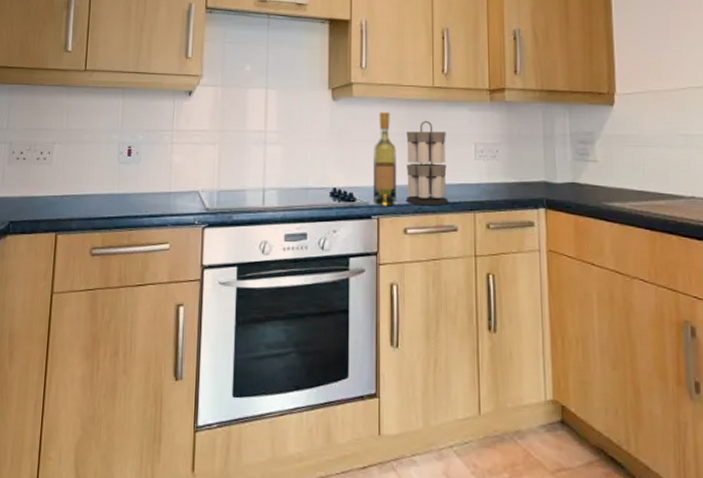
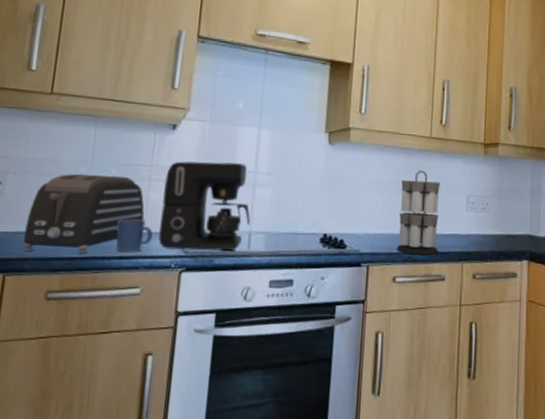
toaster: none [70,141,169,213] -> present [23,173,145,253]
mug: none [146,180,177,211] -> present [116,219,153,253]
coffee maker: none [183,124,263,208] -> present [159,161,250,251]
bottle: present [372,112,397,206] -> none [364,159,391,255]

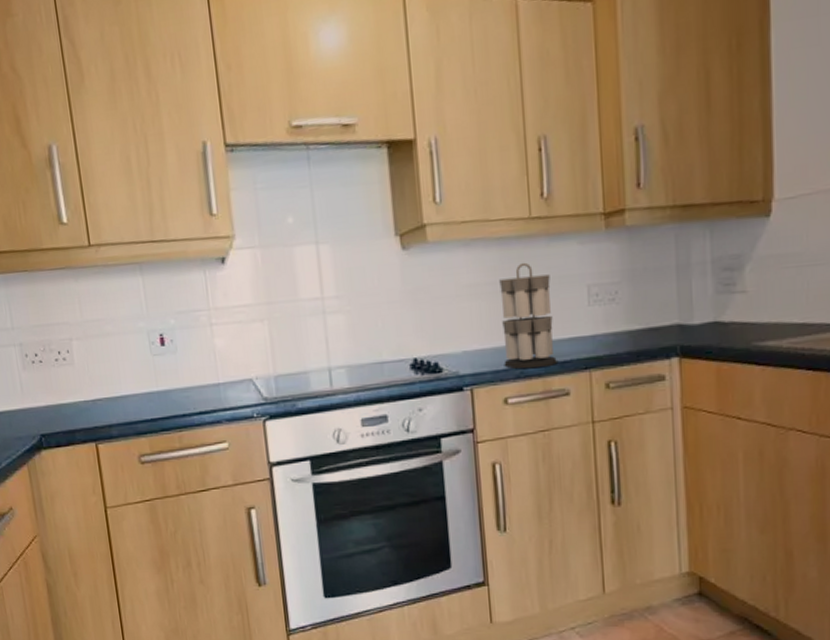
toaster: present [23,173,145,253] -> none [101,325,215,417]
mug: present [116,219,153,253] -> none [189,370,228,407]
coffee maker: present [159,161,250,251] -> none [226,290,327,398]

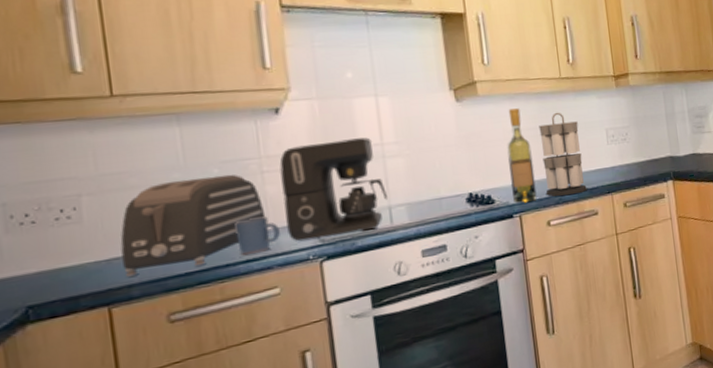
toaster: none [101,325,215,417] -> present [120,174,266,277]
mug: none [189,370,228,407] -> present [235,216,280,256]
coffee maker: none [226,290,327,398] -> present [279,137,387,242]
bottle: none [458,257,493,375] -> present [506,108,537,204]

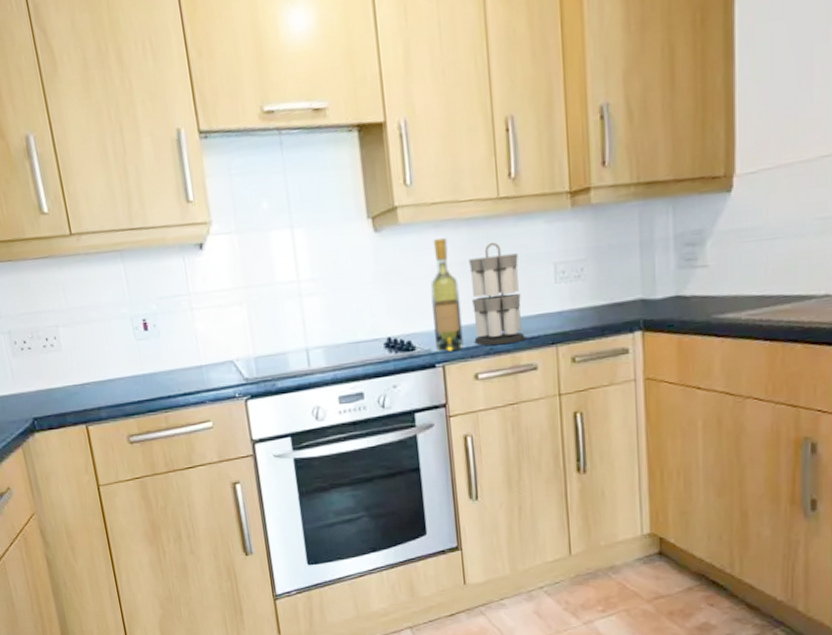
toaster: present [120,174,266,277] -> none [88,310,198,400]
mug: present [235,216,280,256] -> none [172,352,210,389]
coffee maker: present [279,137,387,242] -> none [206,273,305,379]

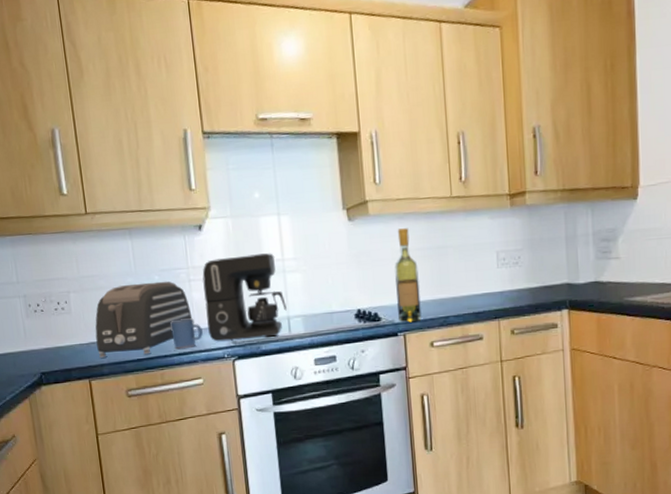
toaster: none [88,310,198,400] -> present [95,281,193,358]
mug: none [172,352,210,389] -> present [170,318,203,350]
coffee maker: none [206,273,305,379] -> present [202,253,287,342]
spice rack: present [469,242,525,346] -> none [427,232,473,319]

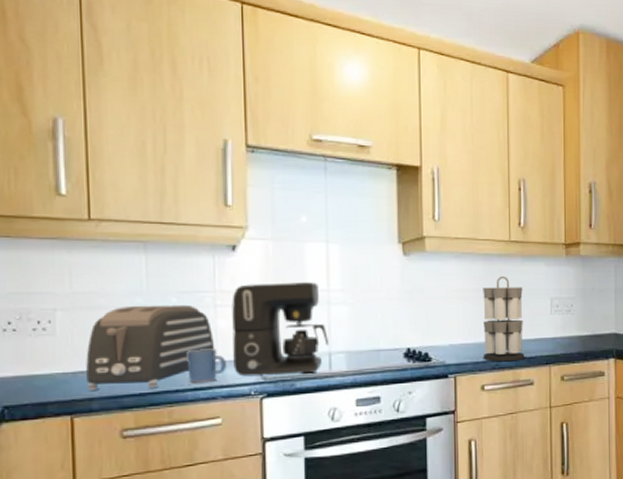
bottle: present [393,228,422,323] -> none [448,268,474,365]
spice rack: none [427,232,473,319] -> present [483,275,525,362]

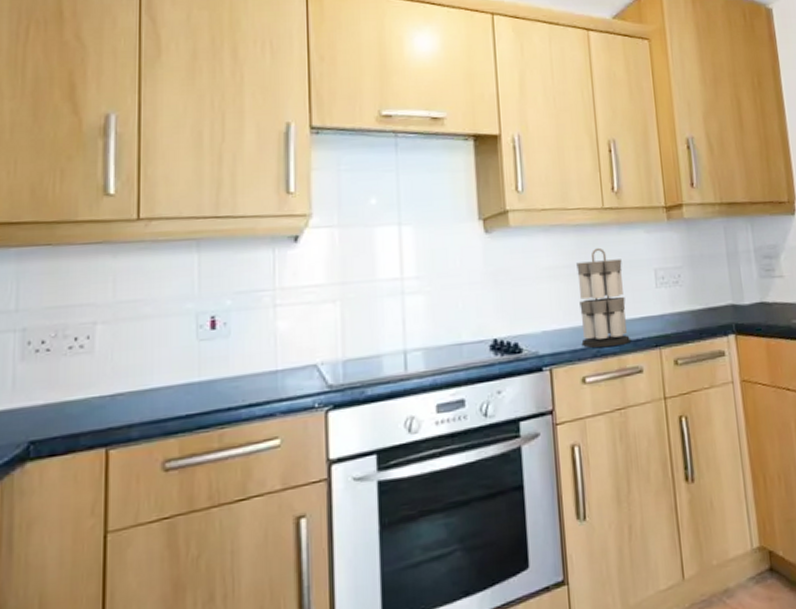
toaster: present [86,304,215,390] -> none [126,306,274,415]
mug: present [187,348,226,384] -> none [242,355,286,399]
coffee maker: present [232,282,328,377] -> none [293,270,403,387]

